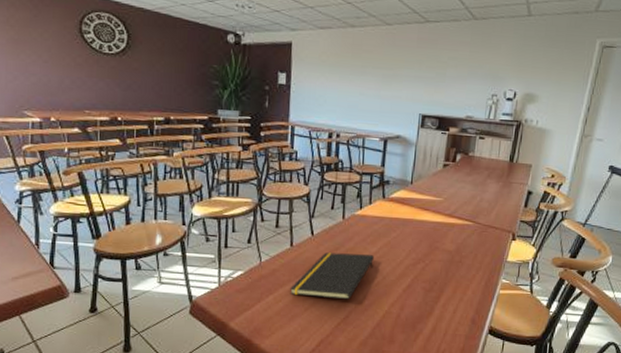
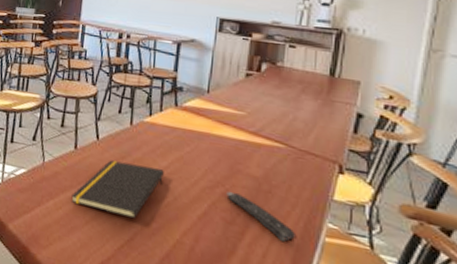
remote control: none [426,265,478,298] -> present [226,191,295,241]

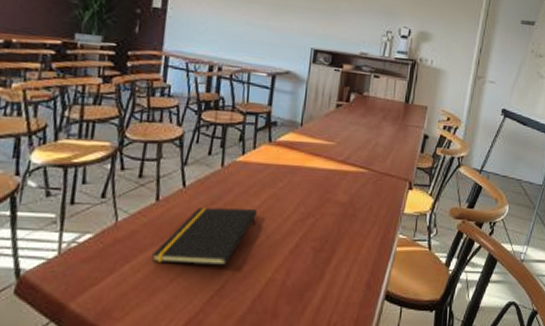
remote control: present [226,191,295,241] -> none [316,220,374,258]

